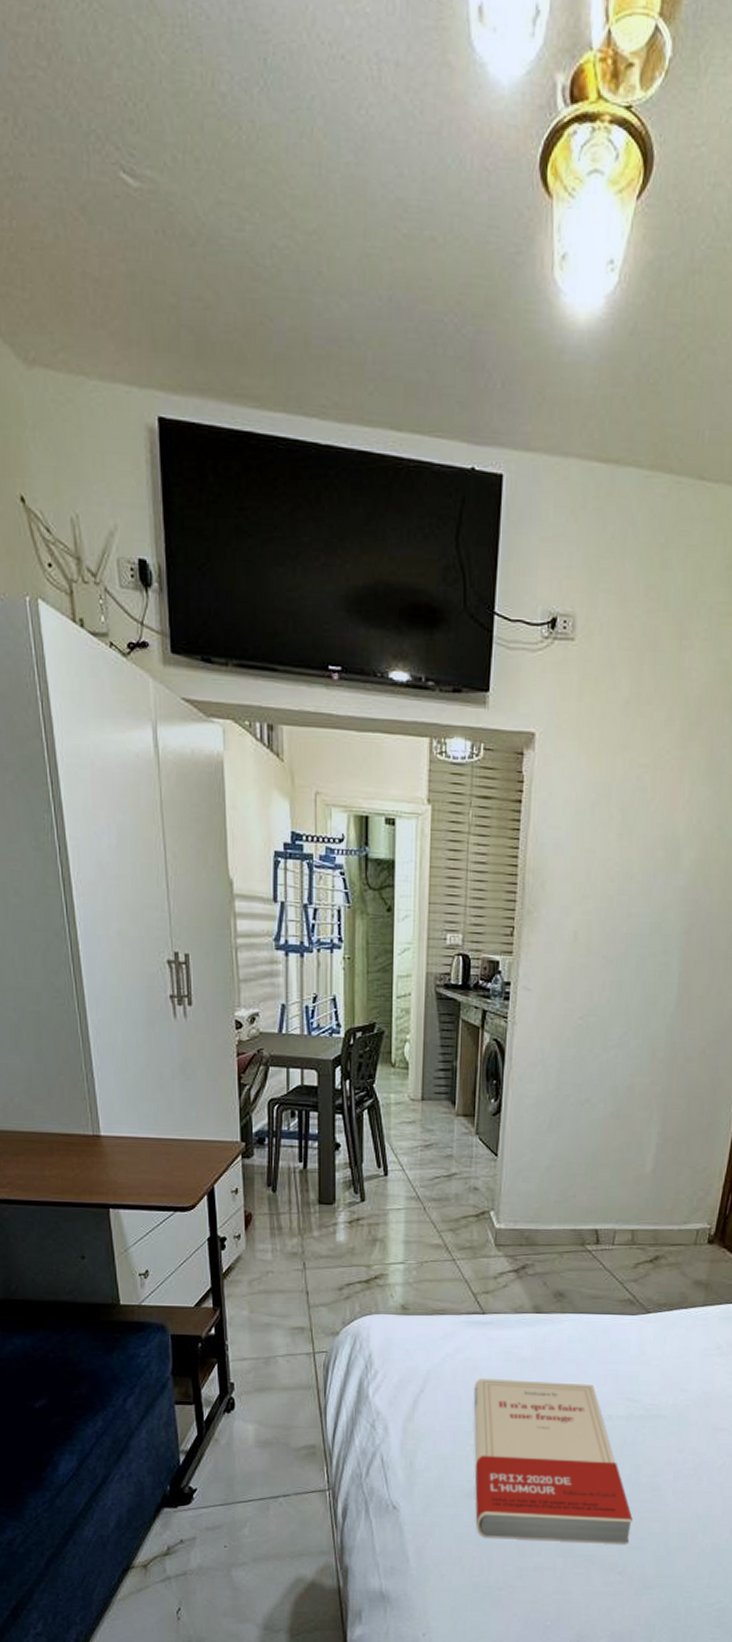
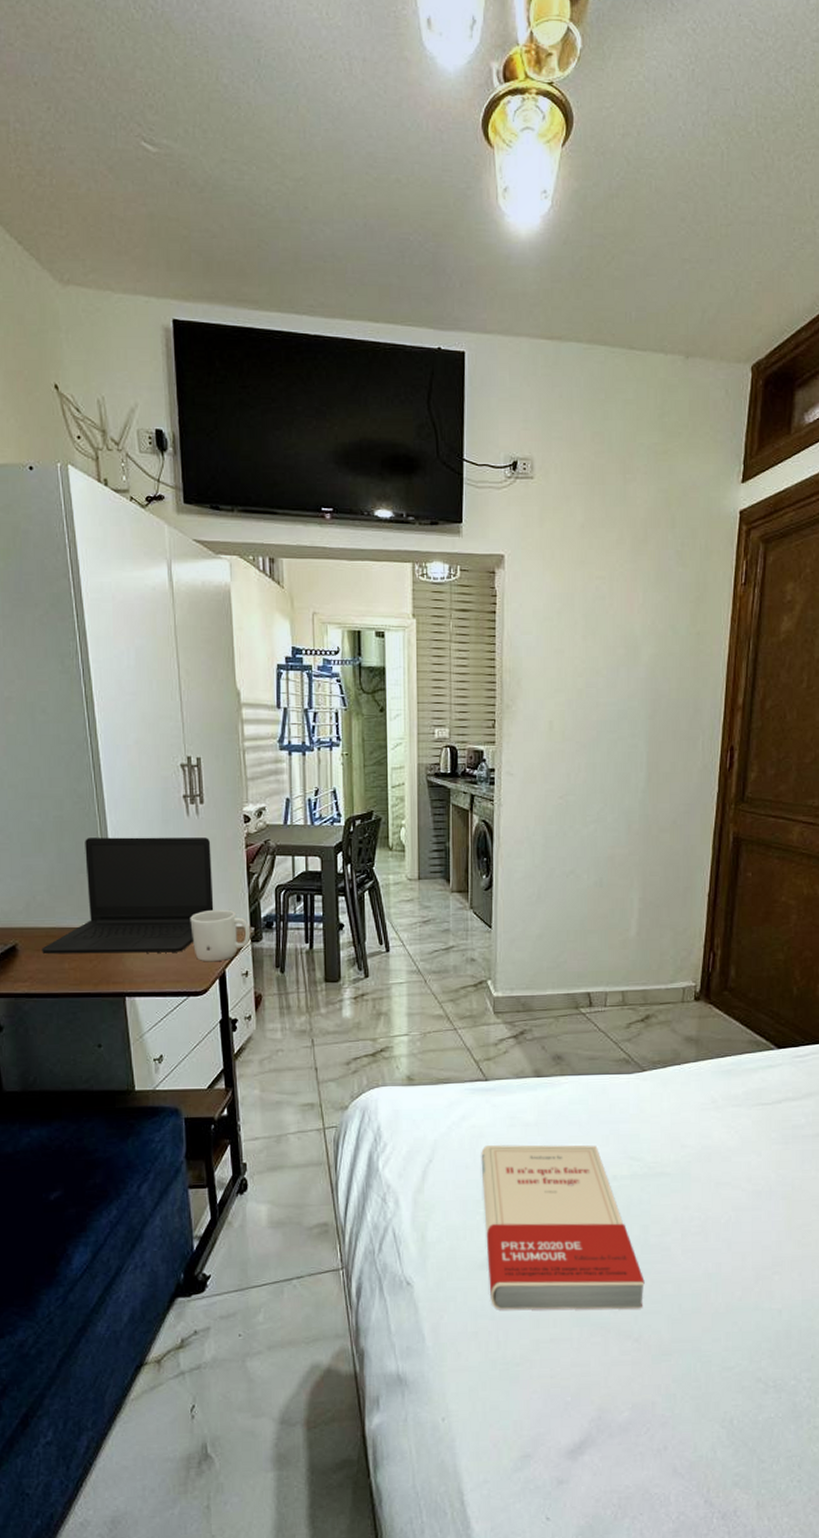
laptop: none [21,1037,203,1165] -> present [42,837,214,955]
mug: none [177,1121,241,1177] -> present [190,909,251,962]

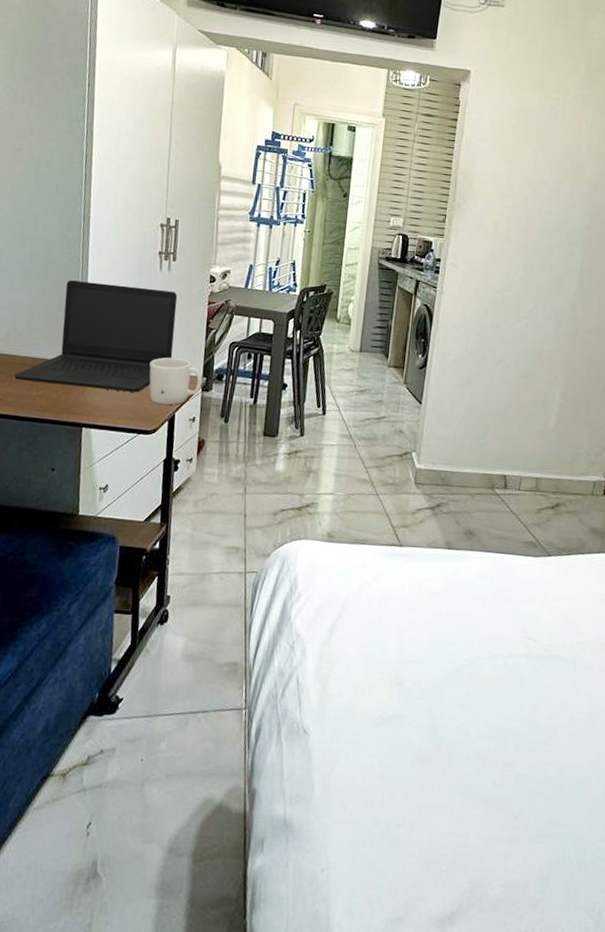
book: present [481,1145,645,1310] -> none [381,608,530,787]

